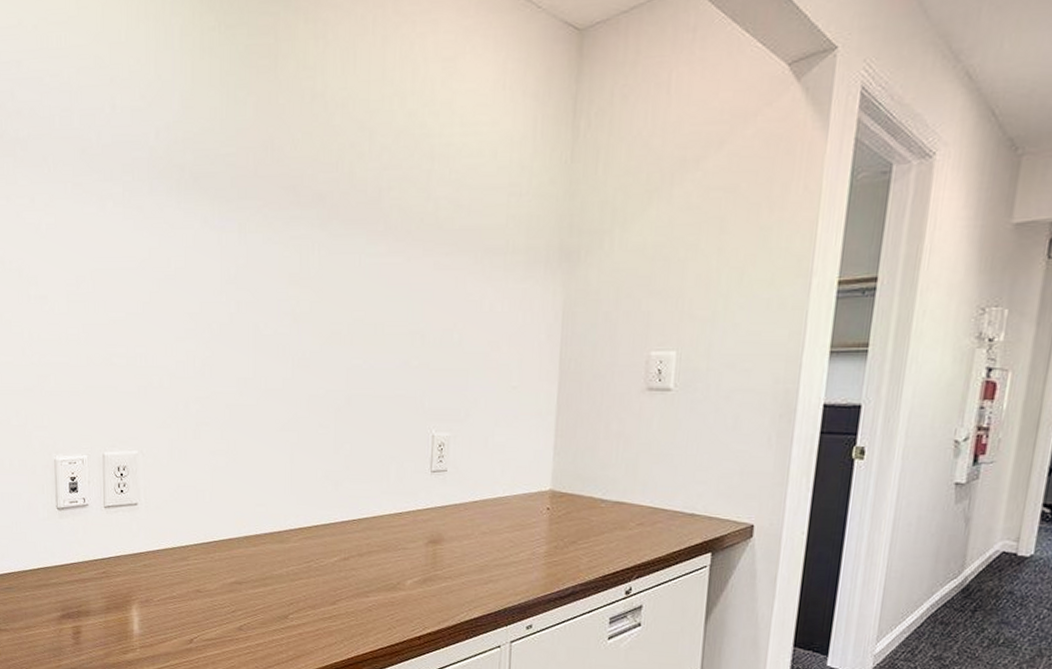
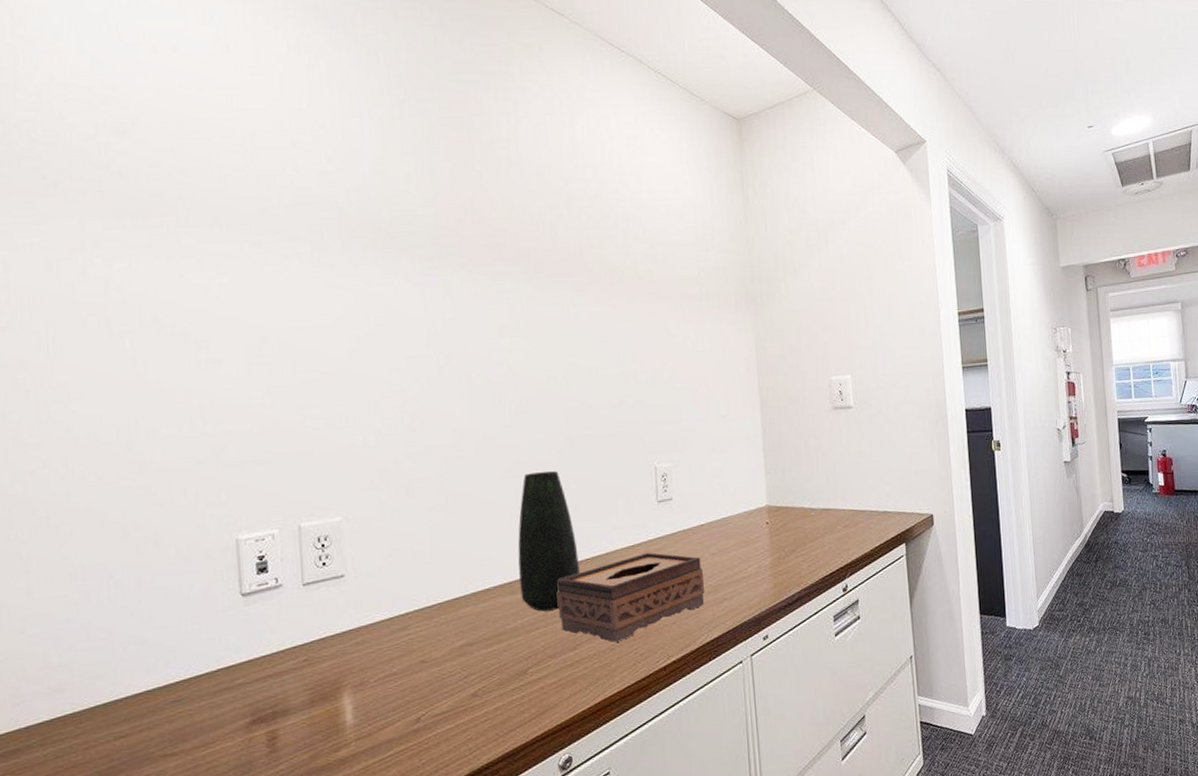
vase: none [288,427,346,564] -> present [518,471,580,612]
tissue box: none [321,522,471,605] -> present [556,553,705,642]

